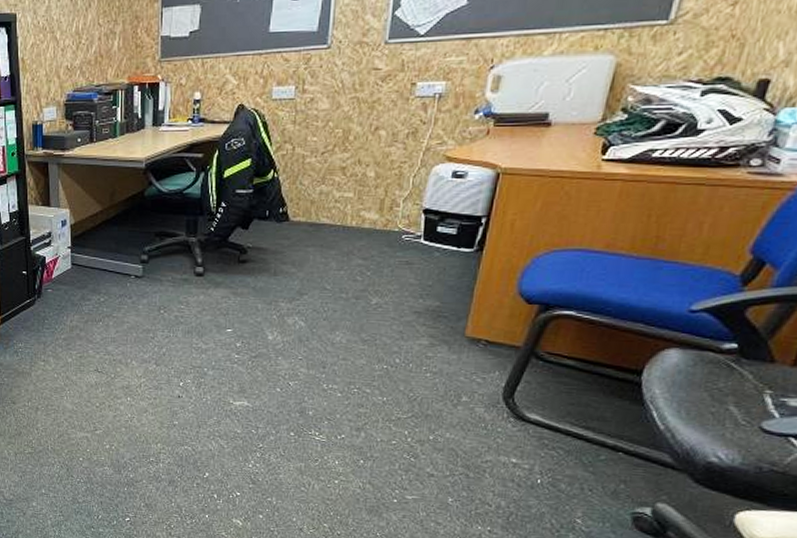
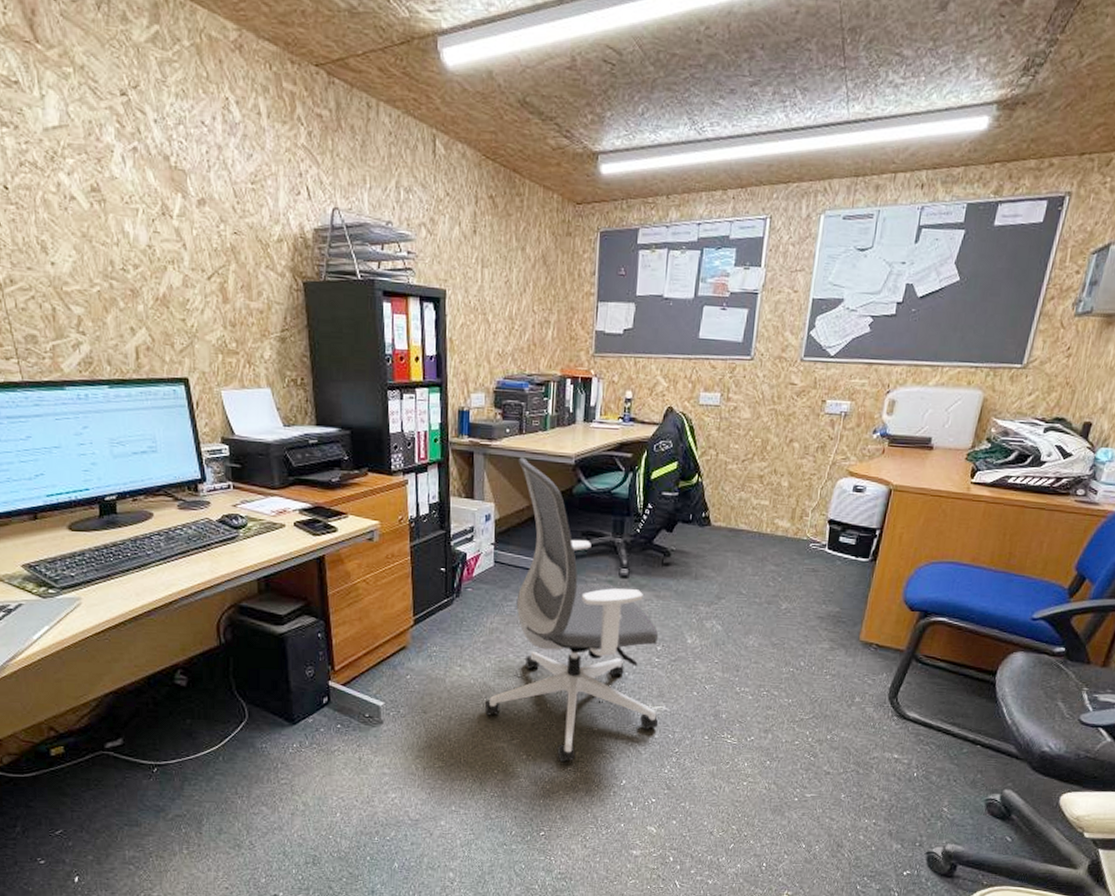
office chair: none [68,165,241,454] -> present [484,457,659,763]

